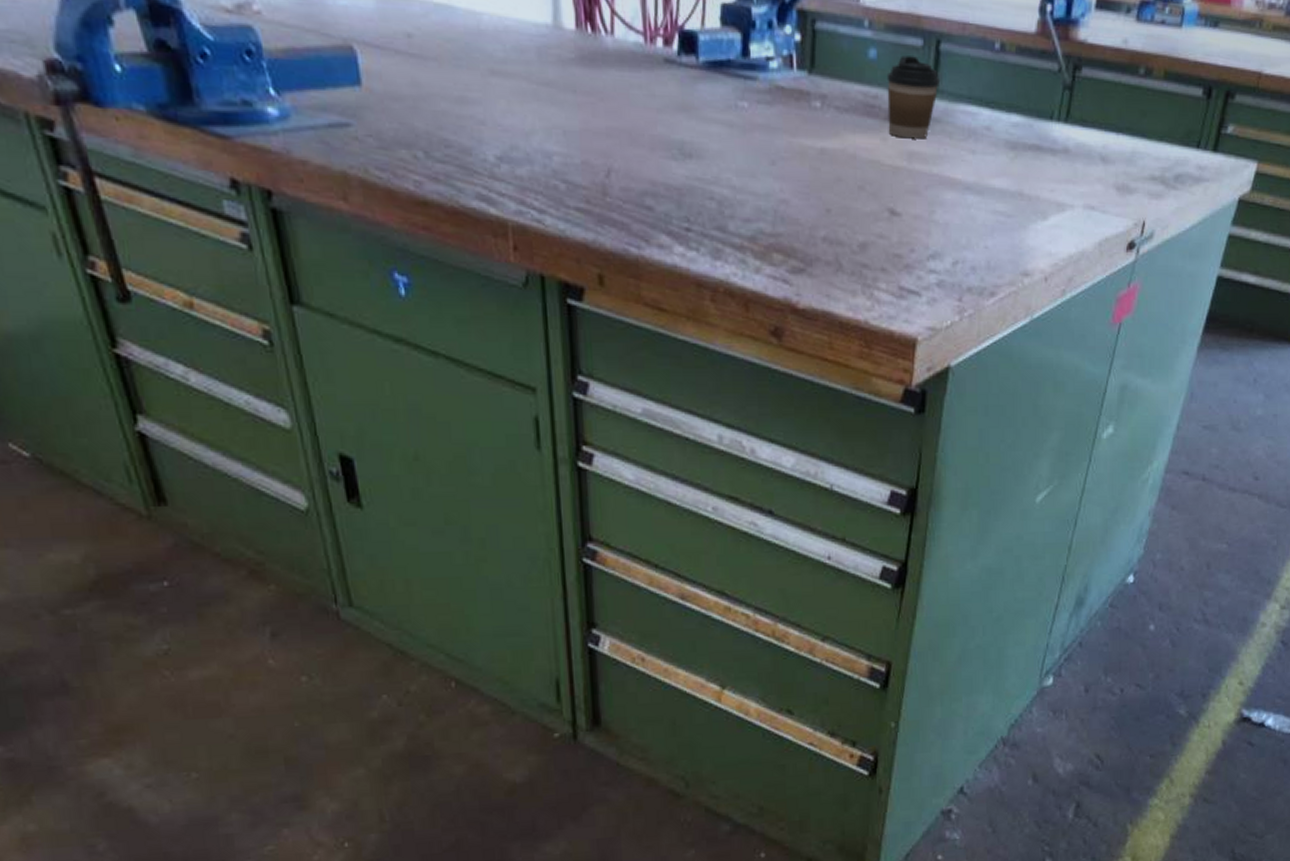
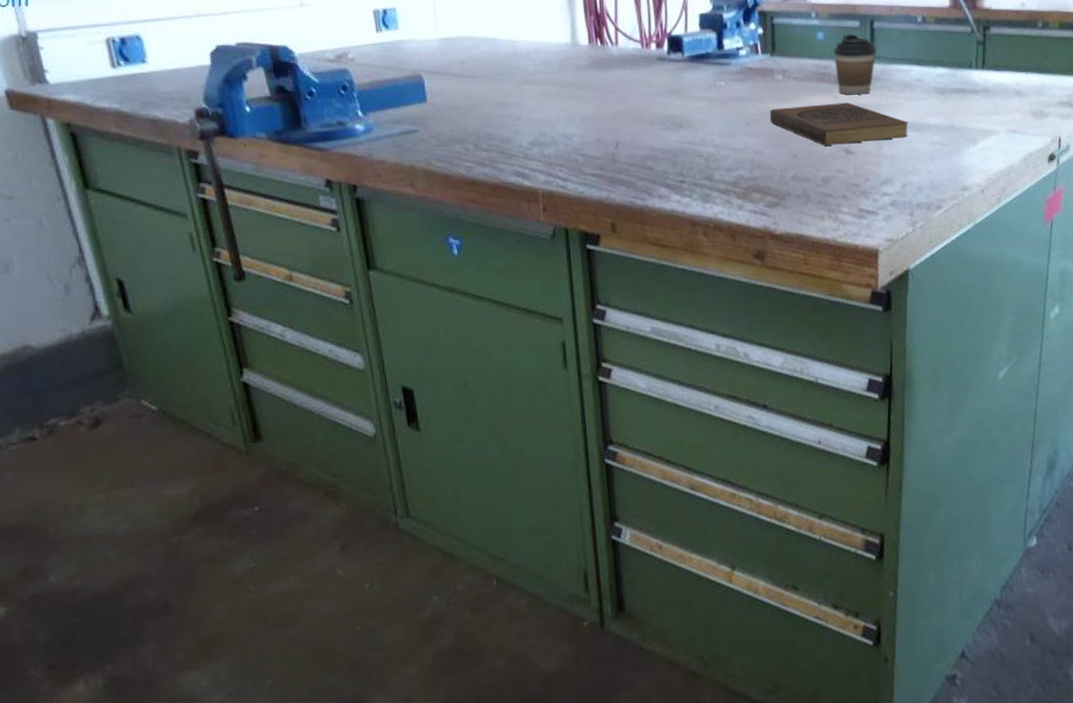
book: none [801,145,970,202] -> present [769,102,910,146]

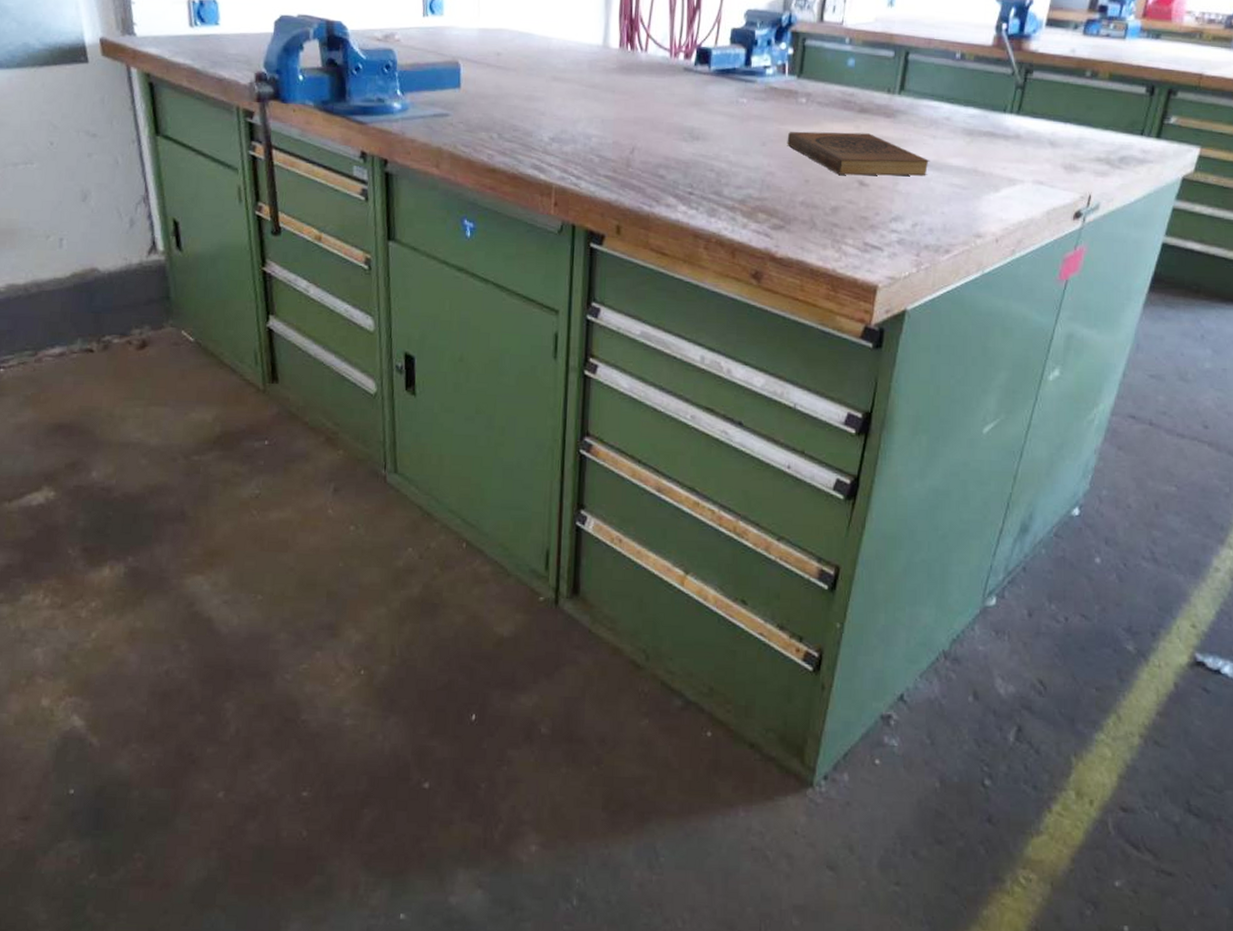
coffee cup: present [833,34,877,95] -> none [861,64,908,127]

